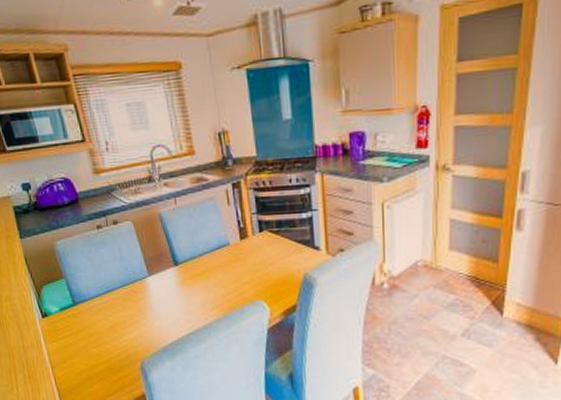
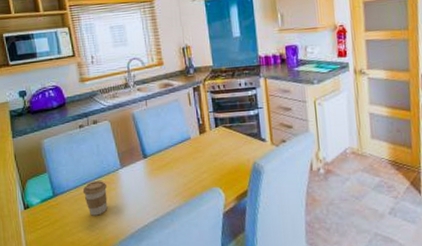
coffee cup: none [106,289,136,327] -> present [82,181,108,216]

